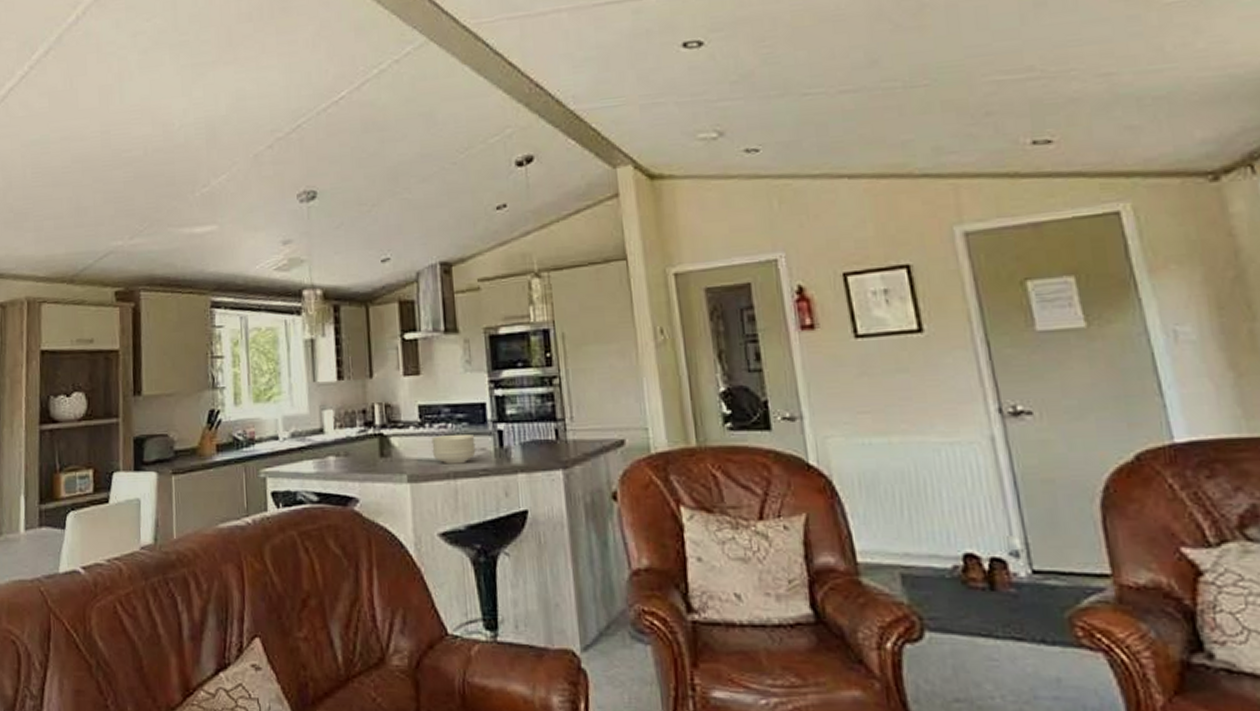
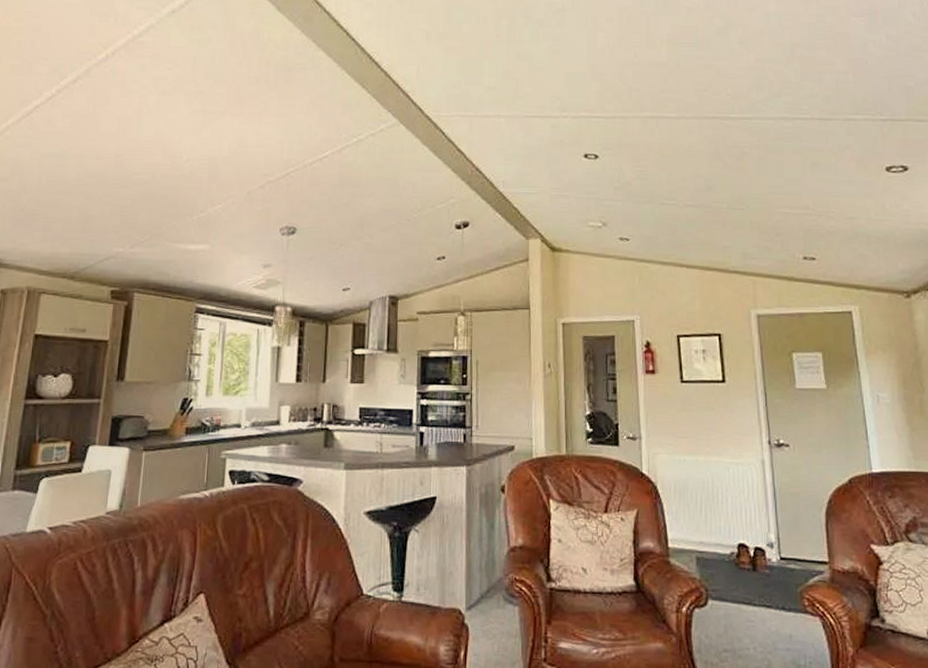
bowl: present [431,433,476,464] -> none [366,432,402,457]

